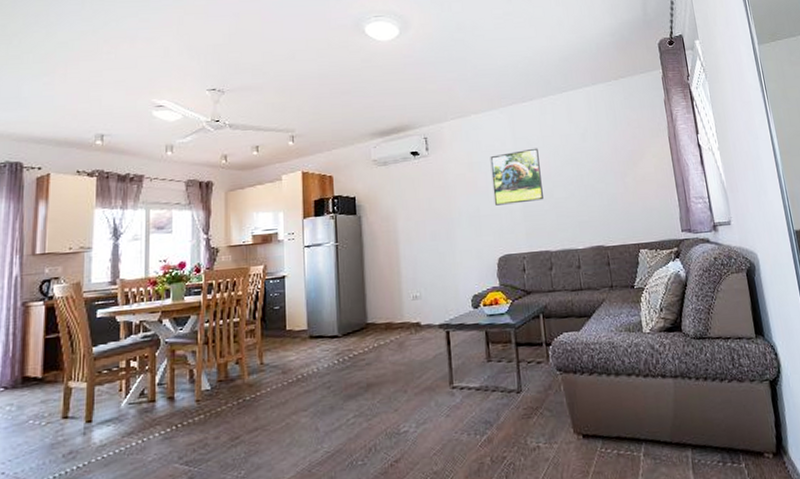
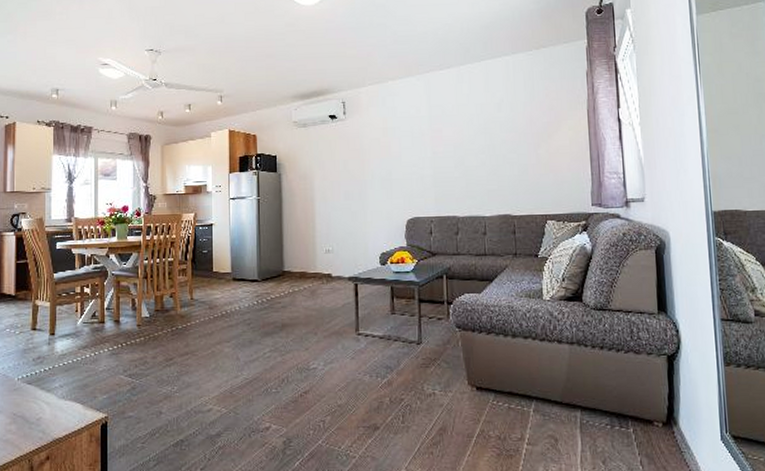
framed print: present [490,148,544,206] -> none [404,116,454,170]

